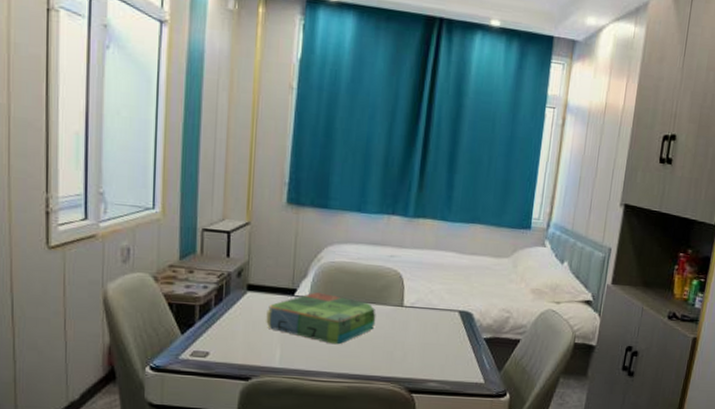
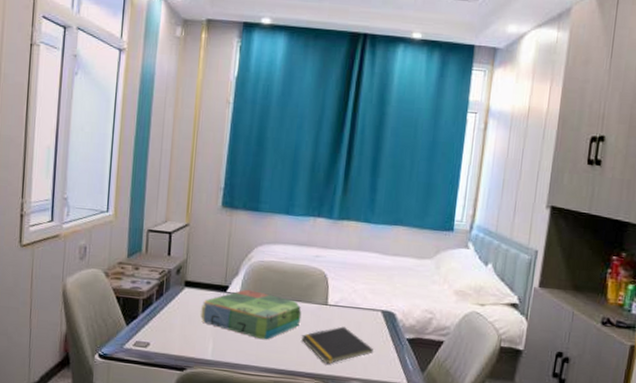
notepad: none [377,328,450,367] -> present [302,326,373,364]

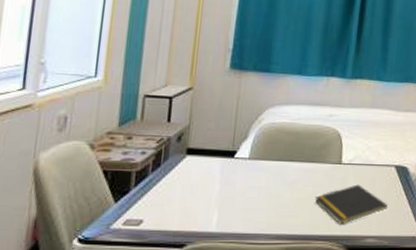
board game: present [200,290,302,340] -> none [204,154,315,205]

